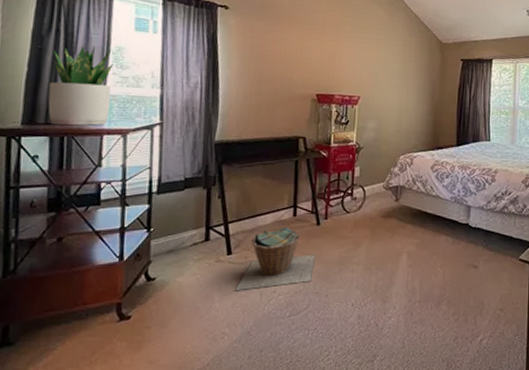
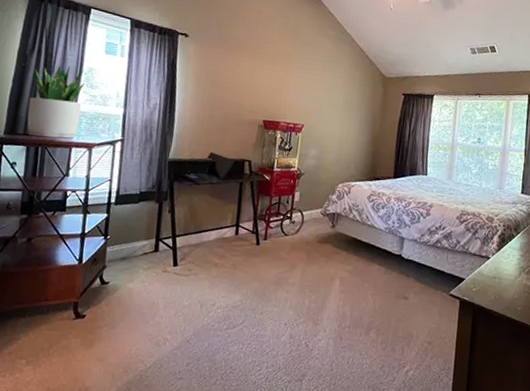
laptop: none [230,131,289,166] -> present [181,152,235,185]
laundry basket: present [235,226,316,291] -> none [179,244,254,301]

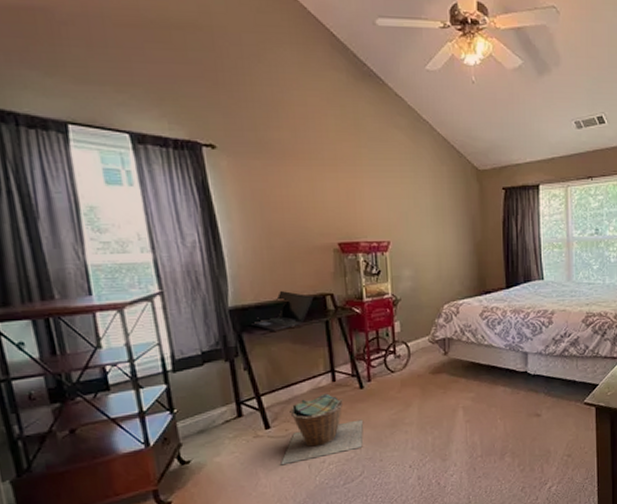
planter: present [27,65,85,139] -> none [11,207,97,306]
laundry basket: none [179,244,254,301] -> present [281,393,364,466]

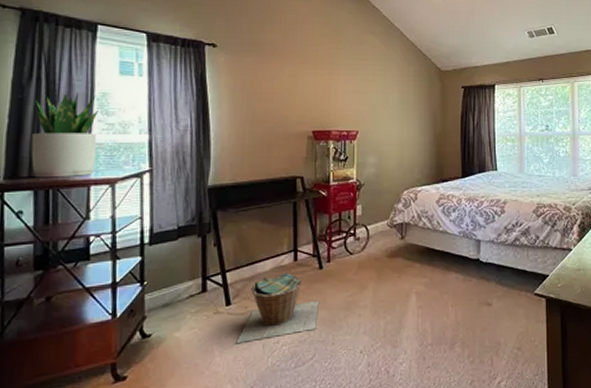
planter: none [11,207,97,306] -> present [31,92,99,178]
laptop: present [250,291,314,331] -> none [225,173,285,210]

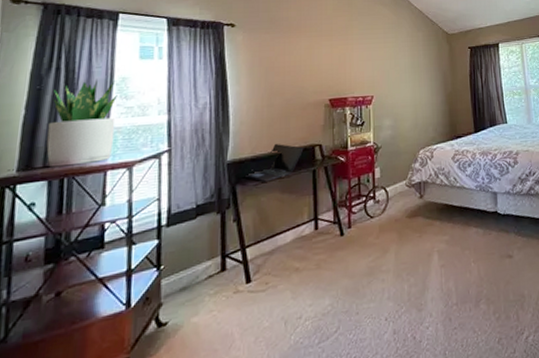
laptop: none [225,173,285,210] -> present [244,144,304,182]
laundry basket: present [236,272,320,344] -> none [257,242,342,324]

